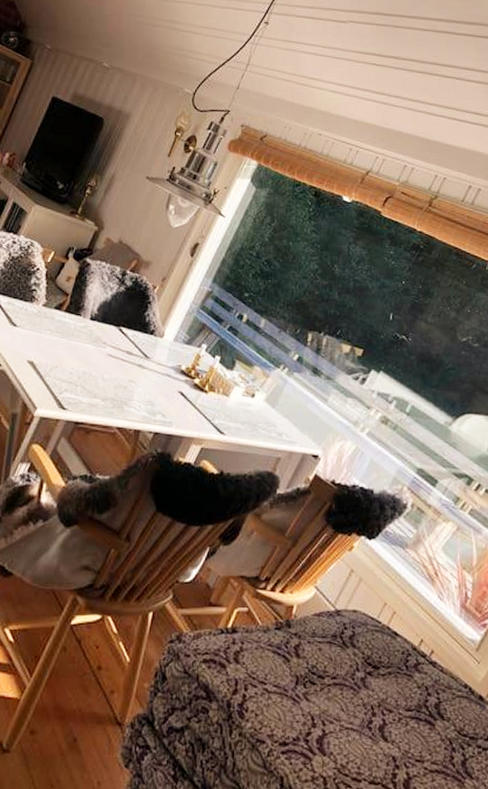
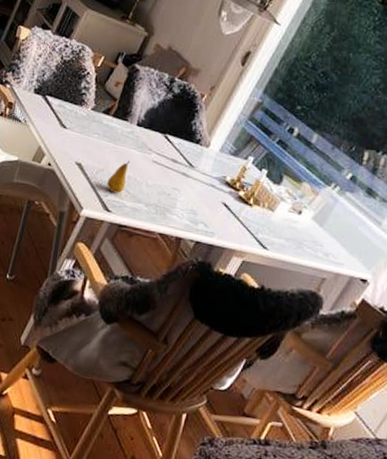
fruit: none [61,355,85,390] -> present [107,160,131,194]

